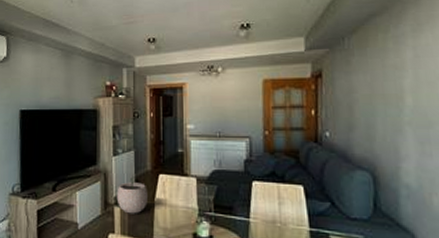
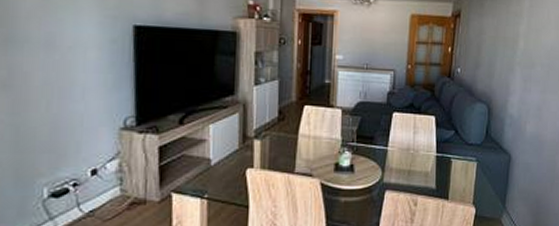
plant pot: present [116,175,147,214] -> none [257,106,291,147]

